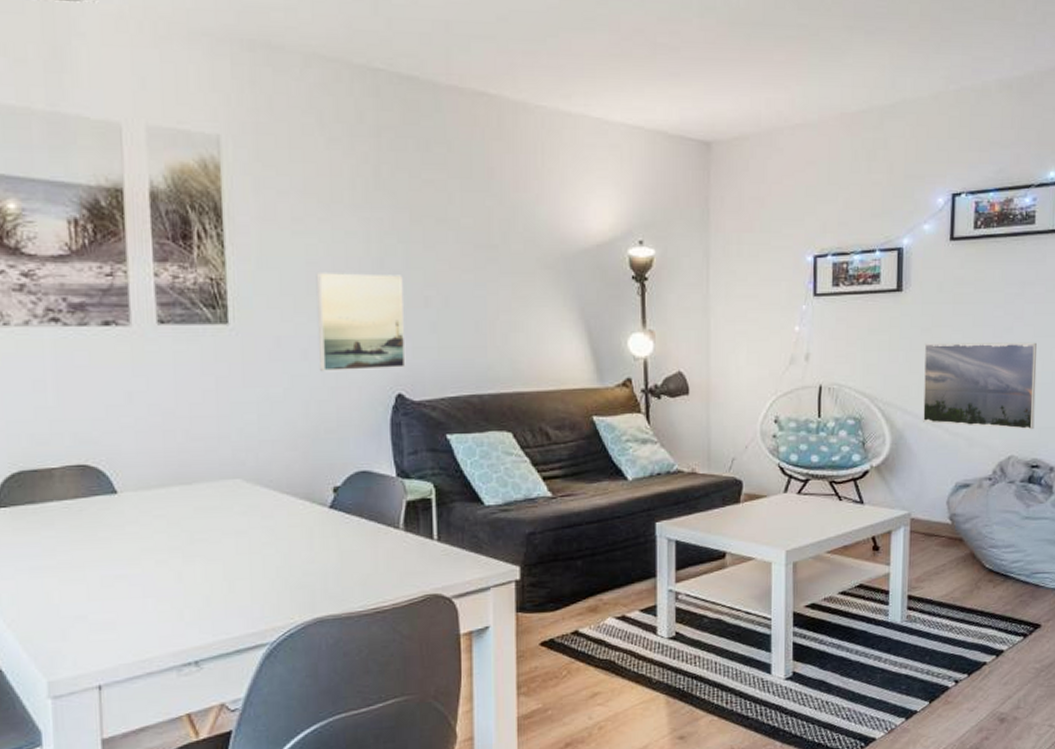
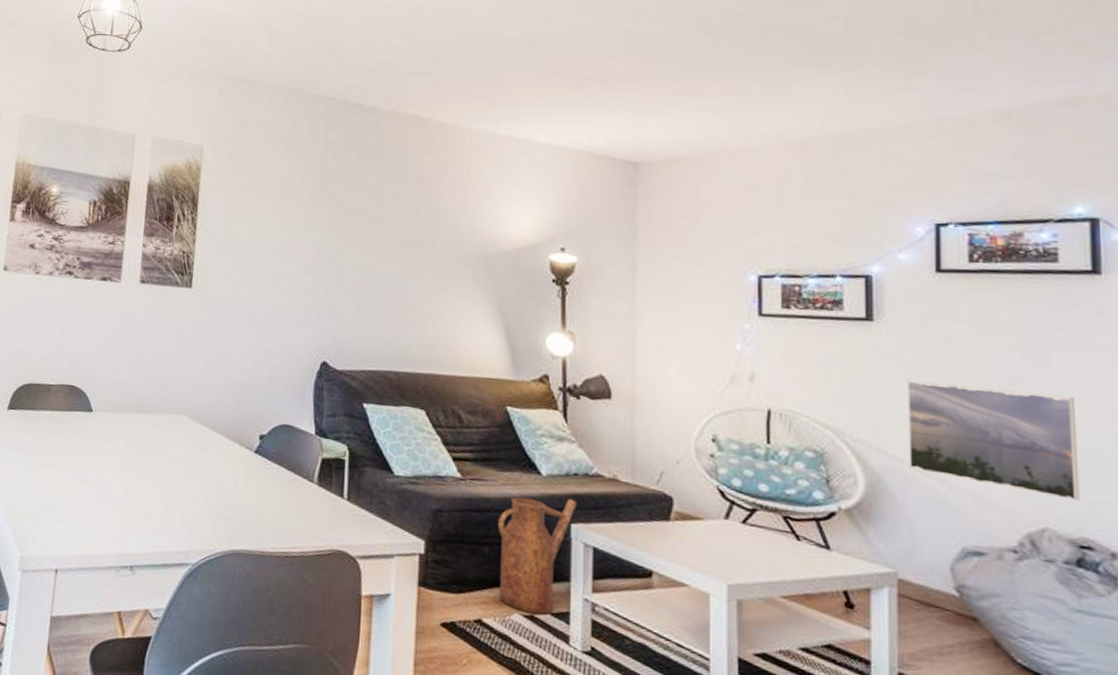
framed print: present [316,271,406,372] -> none [259,253,336,340]
watering can: none [590,499,660,615] -> present [498,497,577,615]

